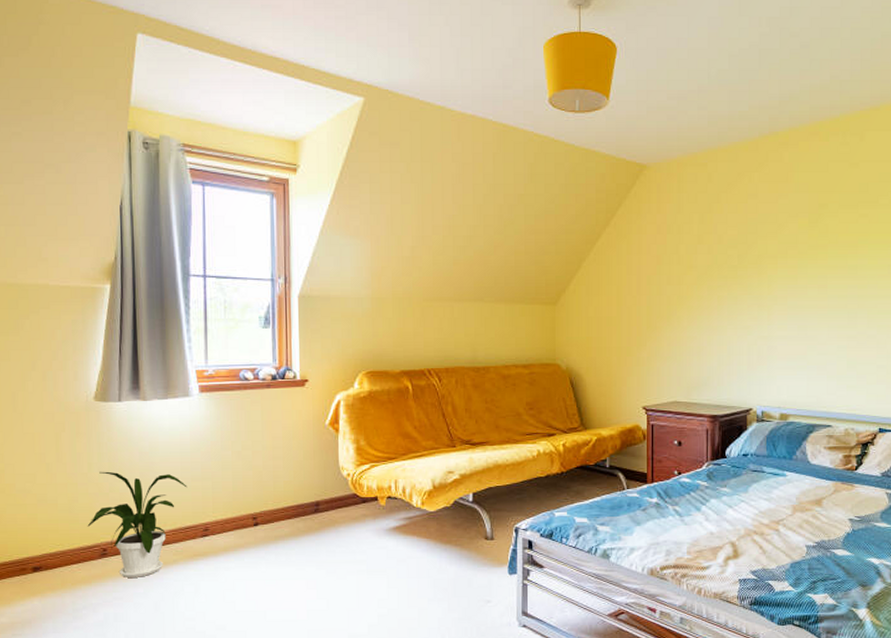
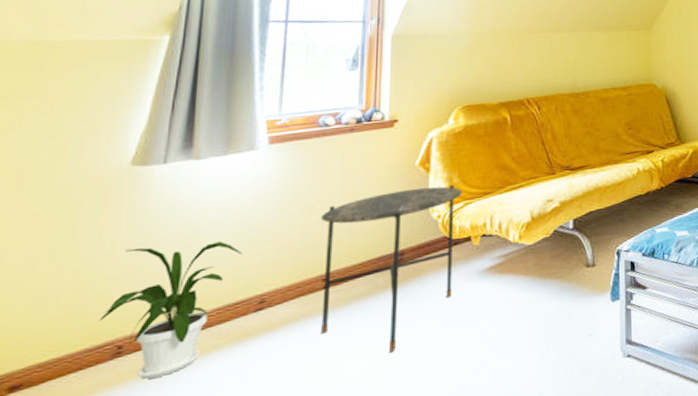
side table: none [247,446,369,587] -> present [320,185,463,352]

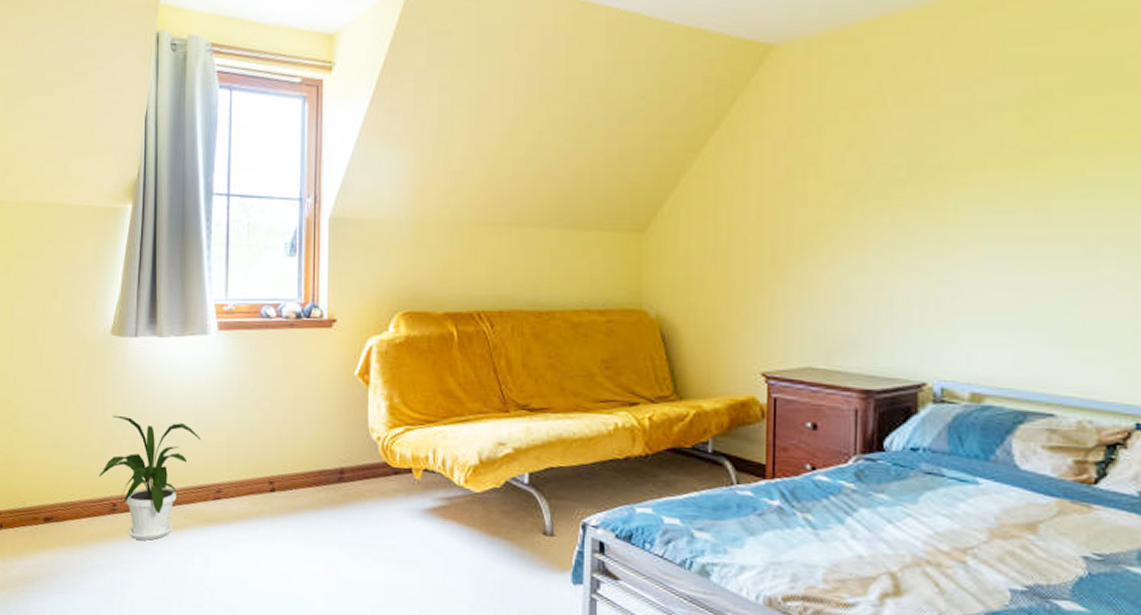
side table: present [320,185,463,352] -> none [265,401,404,574]

